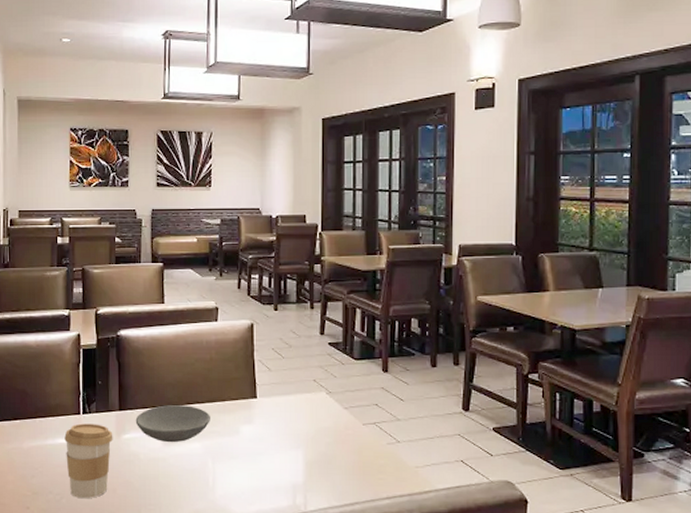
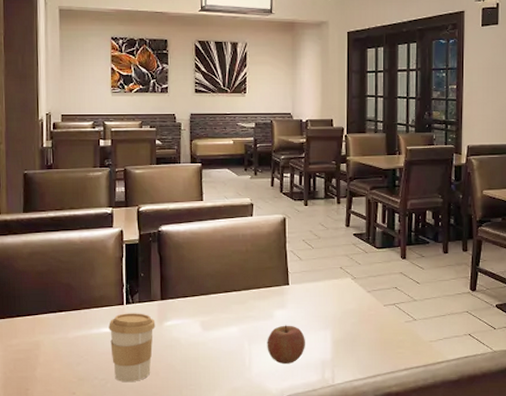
bowl: present [135,404,210,443] -> none [176,292,246,328]
apple: none [232,442,274,486] -> present [267,325,305,364]

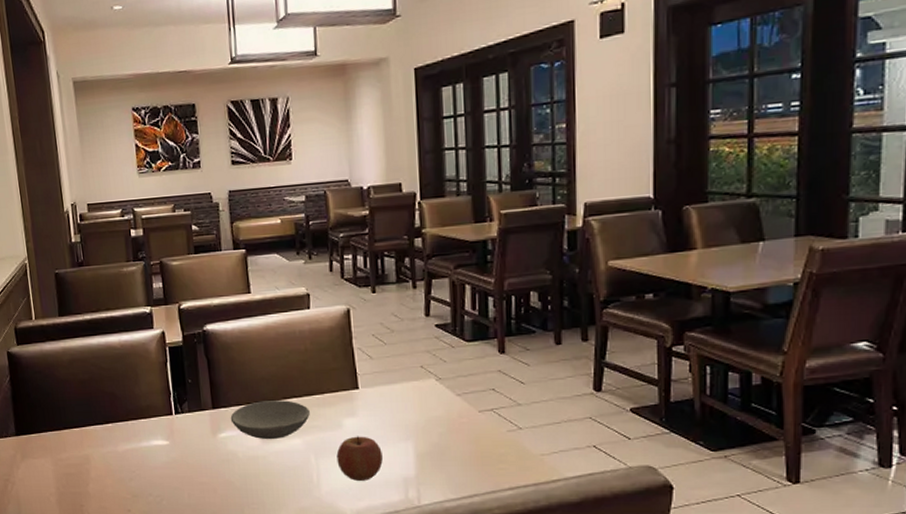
coffee cup: present [109,313,156,382] -> none [158,424,209,499]
bowl: none [176,292,246,328] -> present [230,399,310,440]

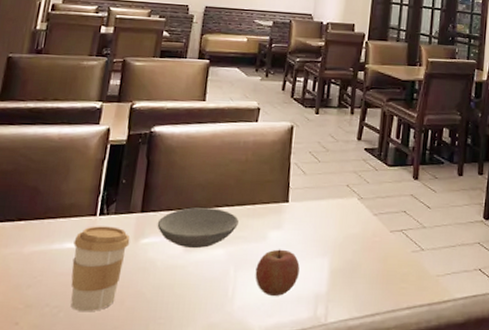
coffee cup: none [158,424,209,499] -> present [70,226,131,311]

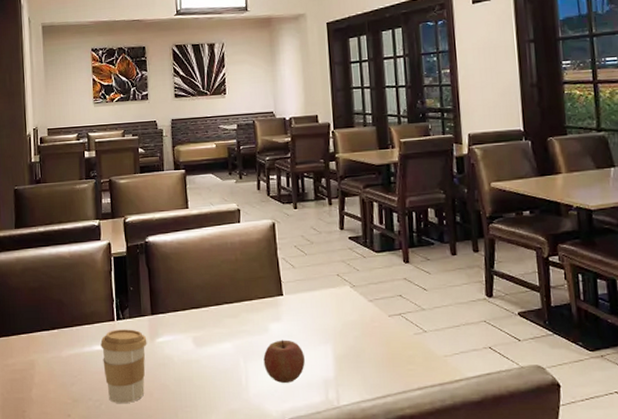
bowl: present [157,207,239,249] -> none [167,306,240,344]

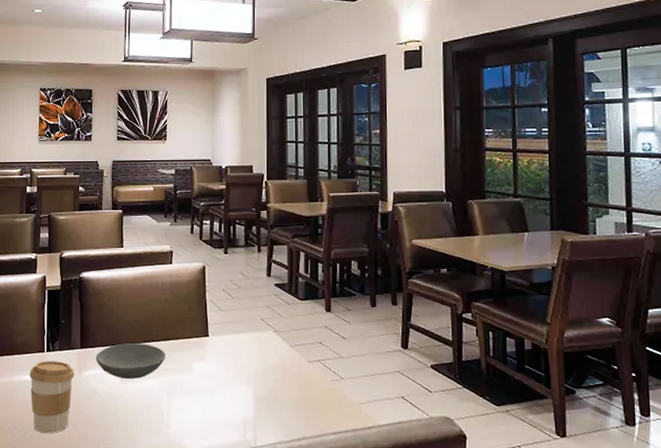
bowl: none [167,306,240,344] -> present [95,342,165,380]
apple: present [263,339,305,383] -> none [186,379,226,421]

